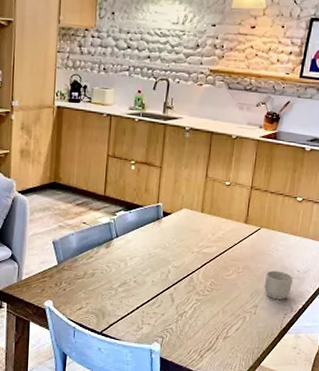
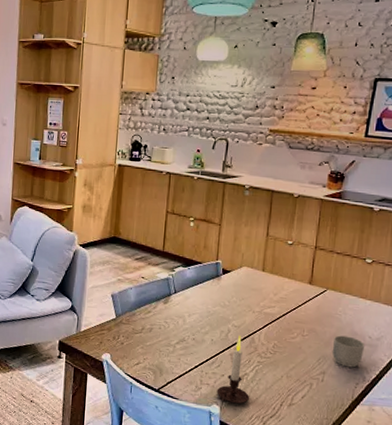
candle: none [157,275,188,341] -> present [216,335,249,404]

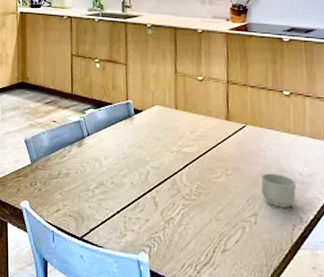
candle: present [216,335,249,404] -> none [143,176,178,252]

